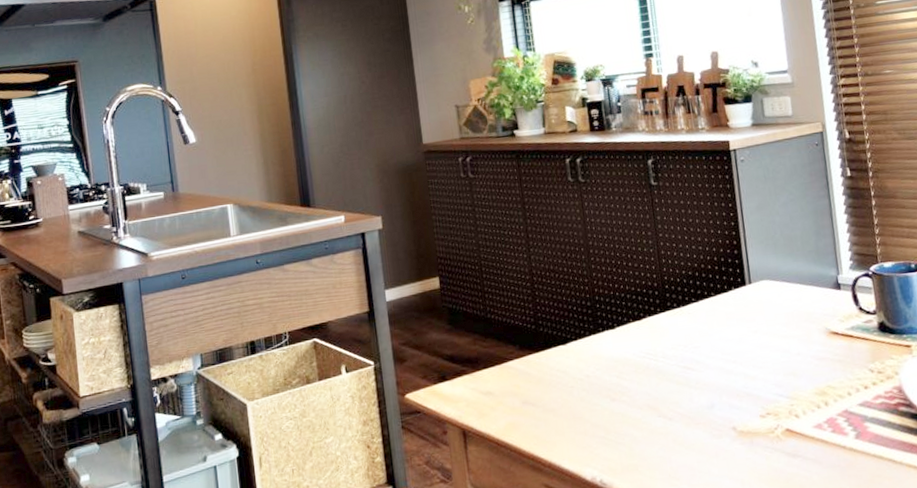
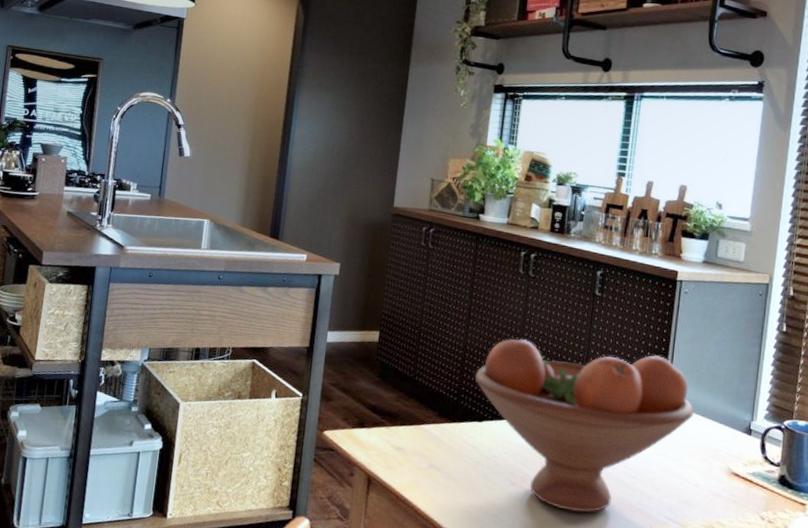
fruit bowl: none [549,231,779,414] -> present [475,338,694,513]

